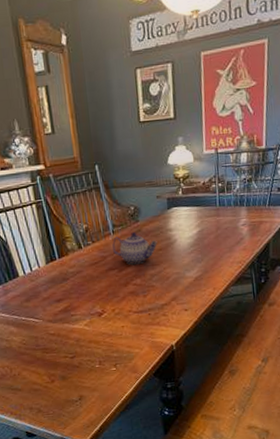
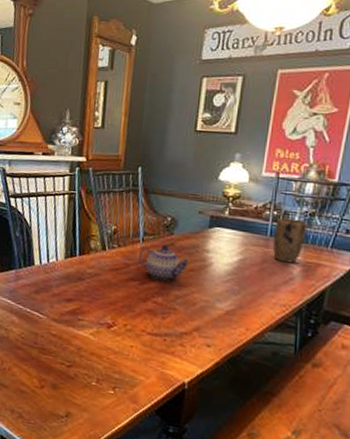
plant pot: none [221,186,248,226] -> present [272,217,307,264]

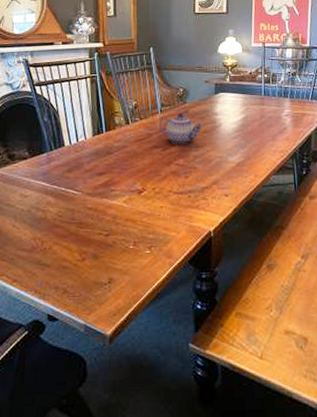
plant pot: present [272,217,307,264] -> none [266,79,292,116]

